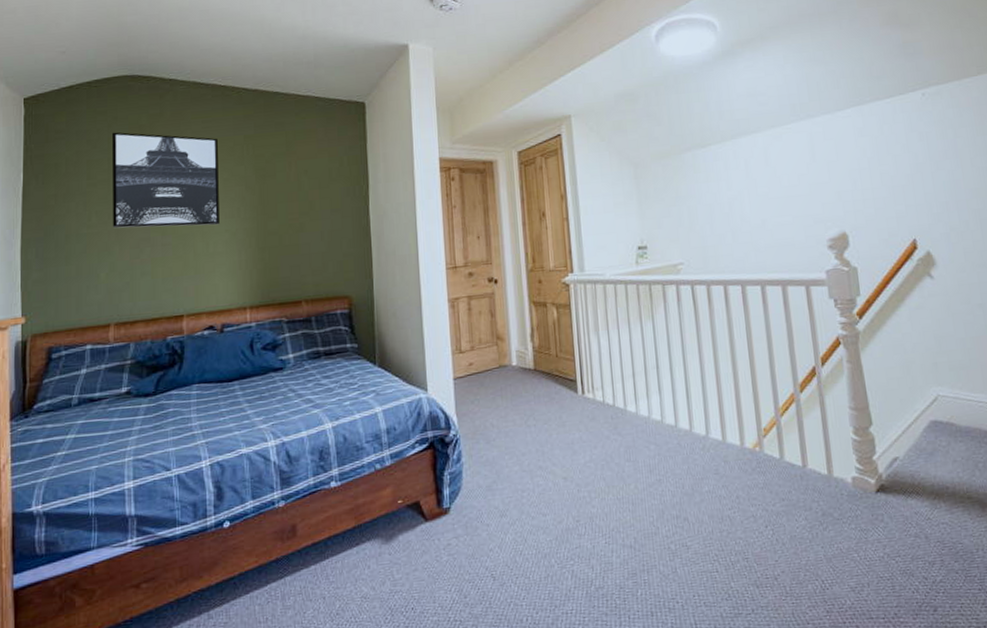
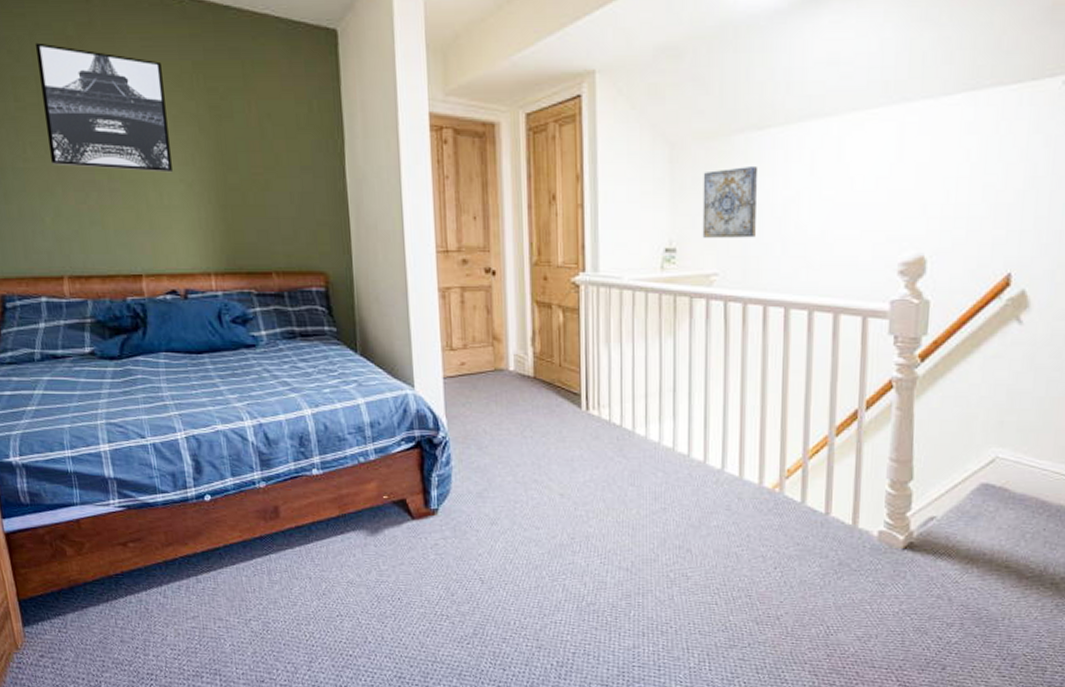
wall art: none [662,174,710,235] -> present [702,165,759,238]

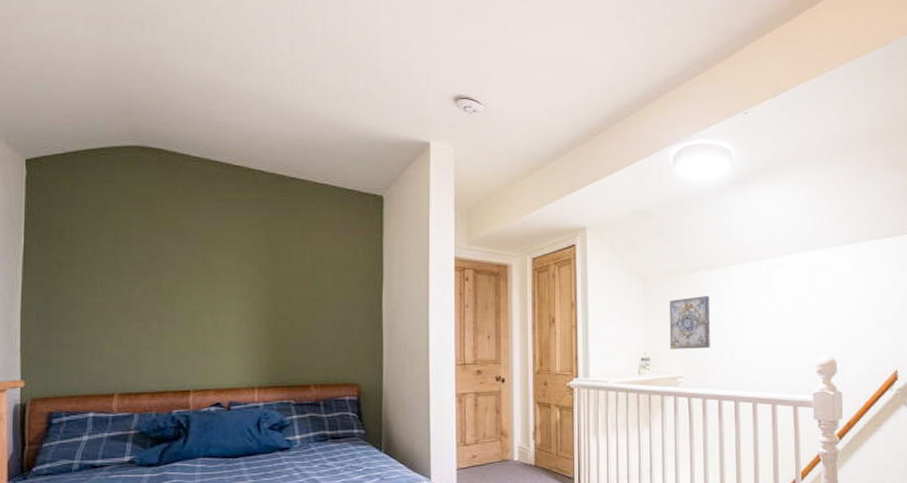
wall art: present [36,42,173,173] -> none [119,203,231,305]

